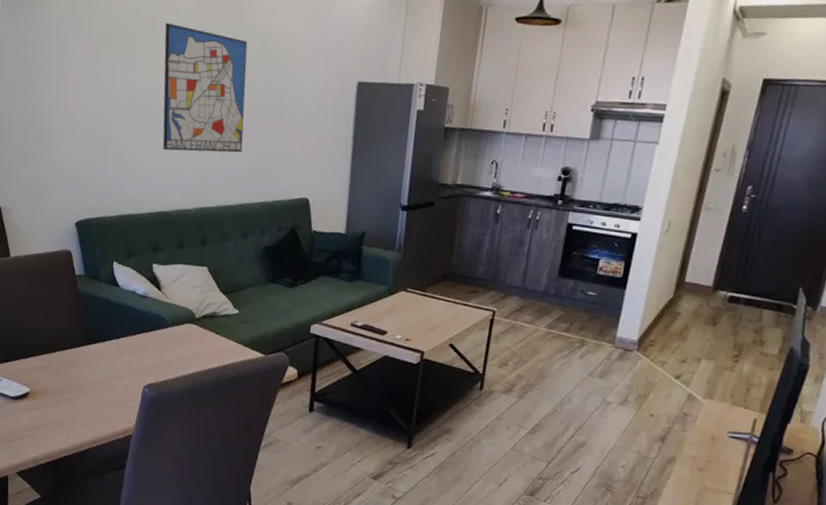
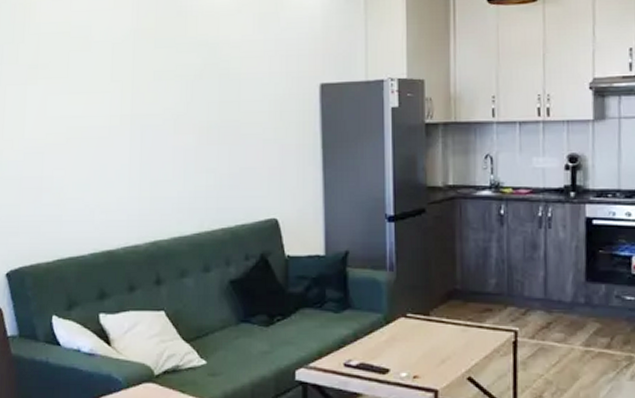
wall art: present [163,22,248,153] -> none [100,42,196,181]

